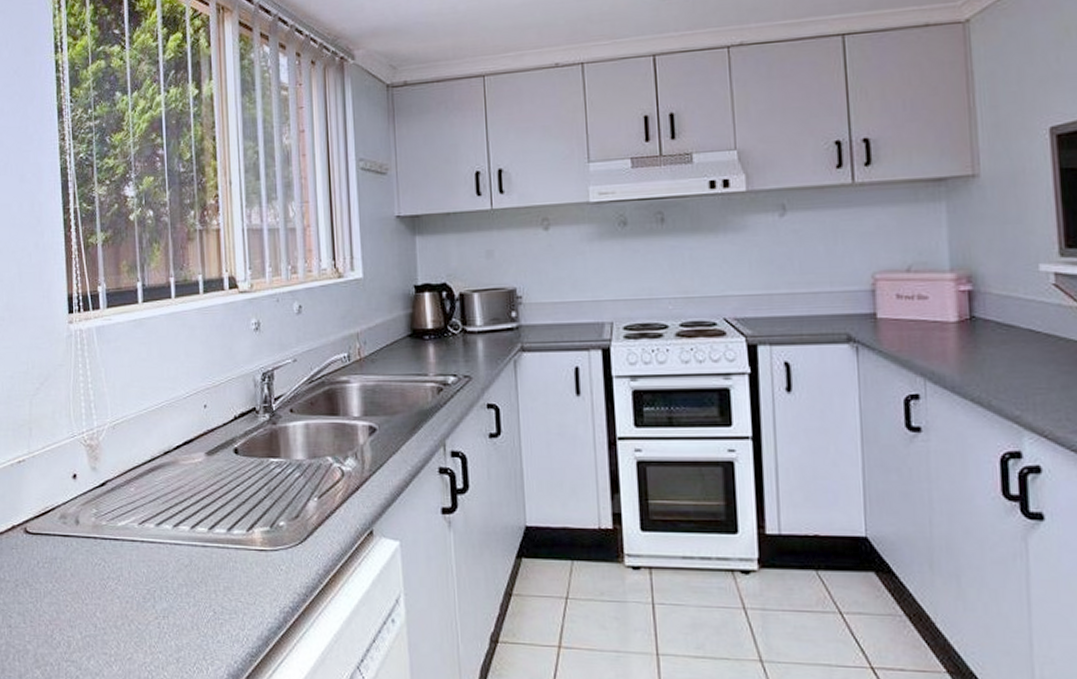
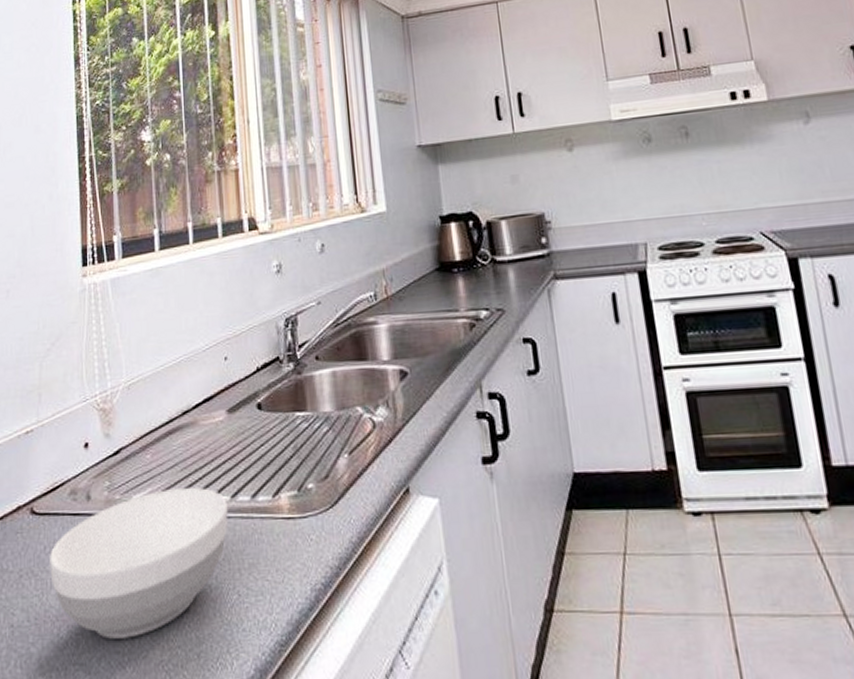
bowl: none [42,519,207,643] -> present [48,488,229,639]

